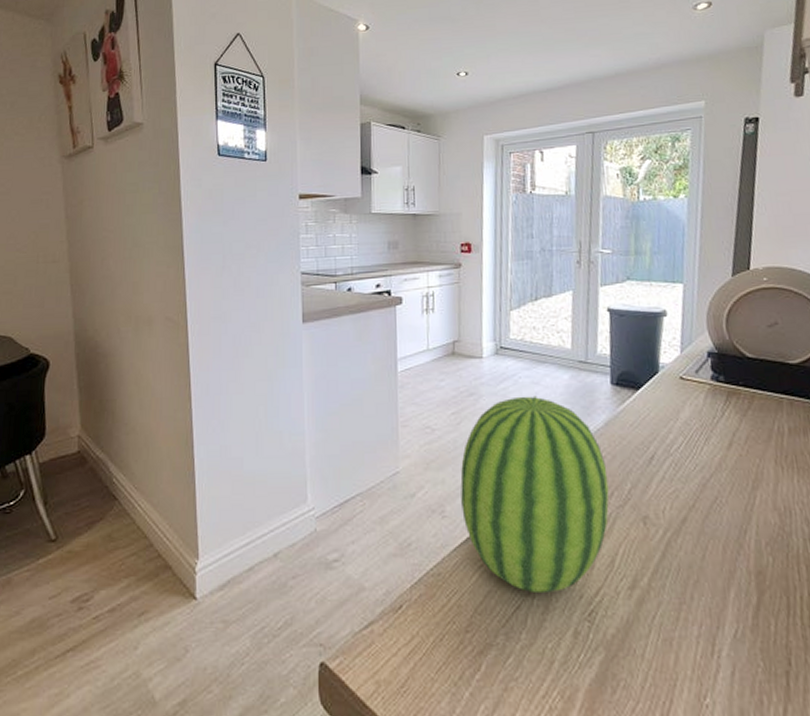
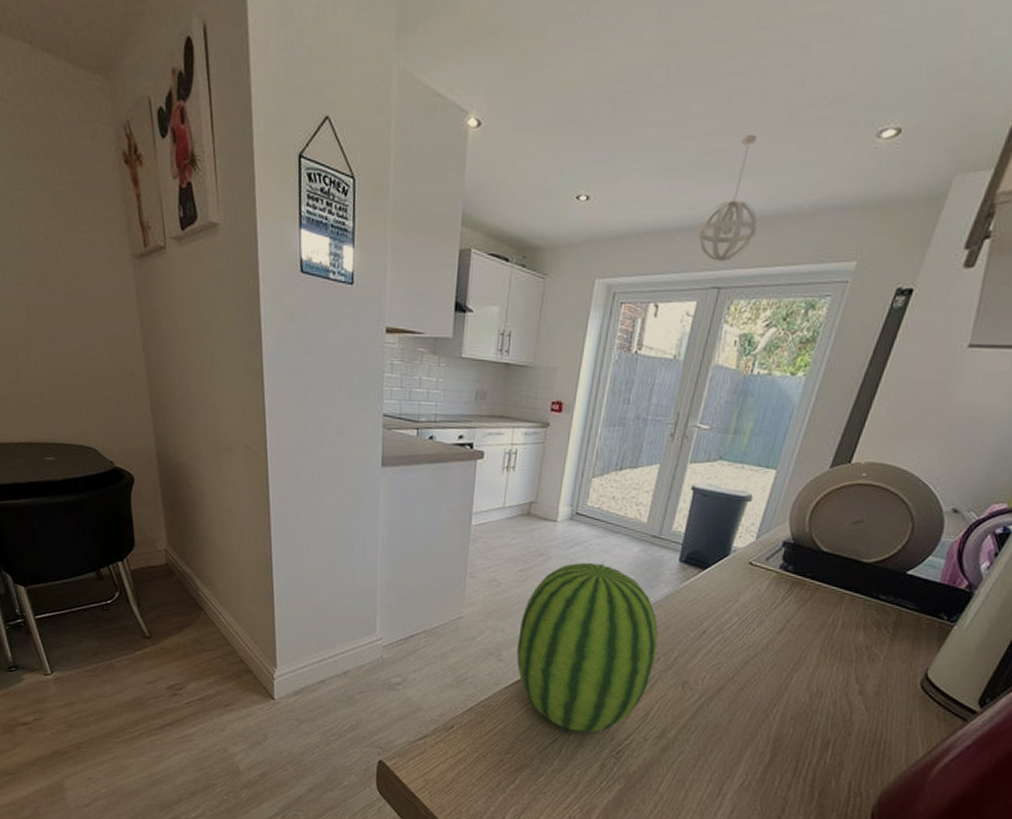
pendant light: none [565,16,615,112] -> present [698,134,758,262]

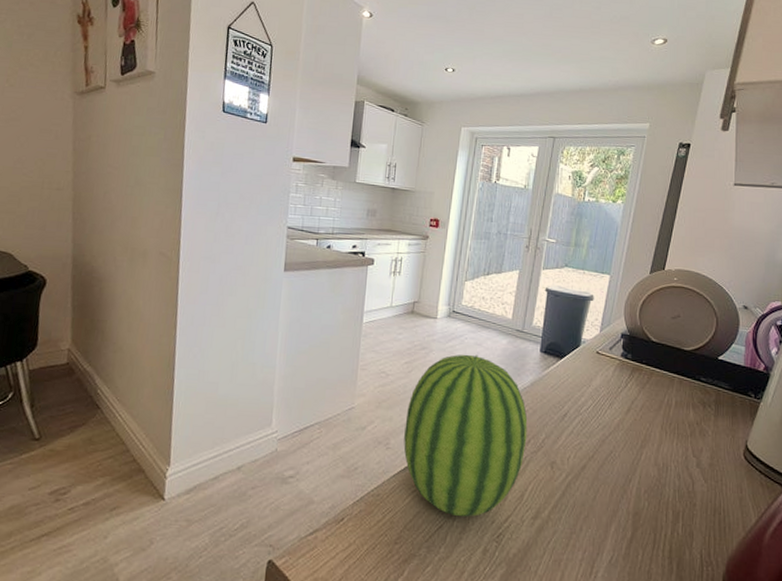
pendant light: present [698,134,758,262] -> none [536,35,578,119]

